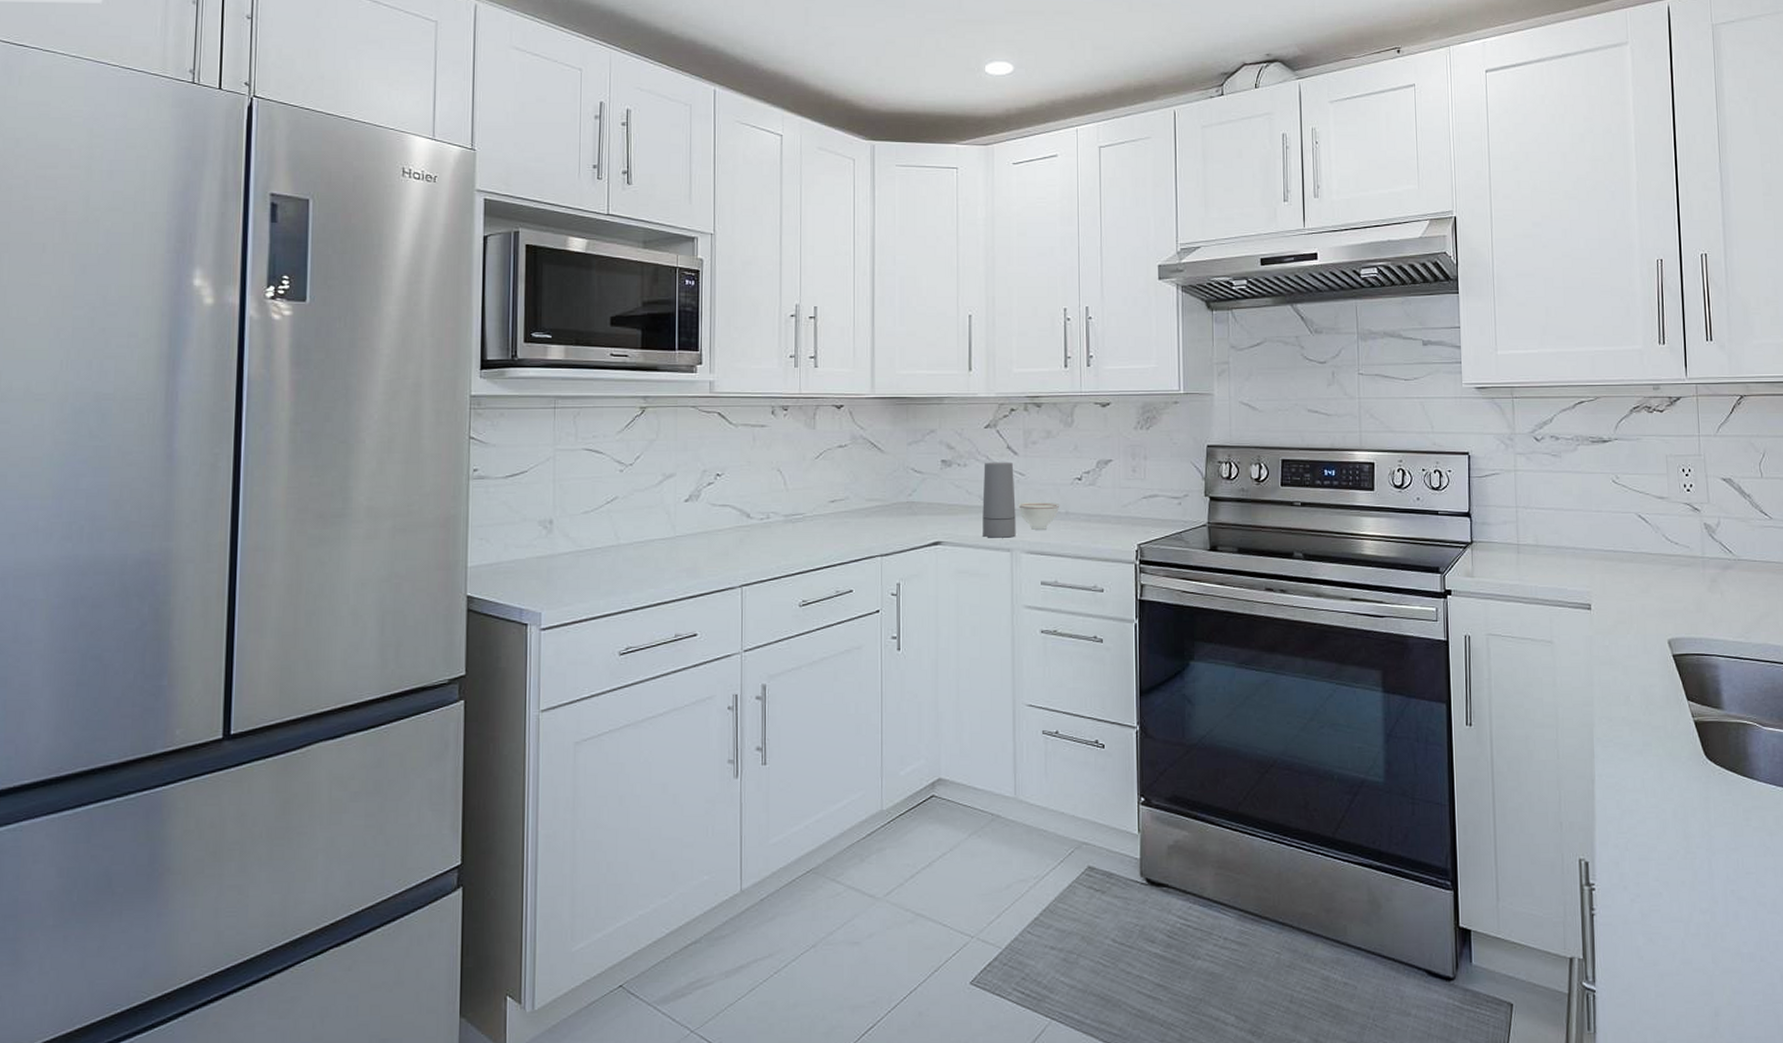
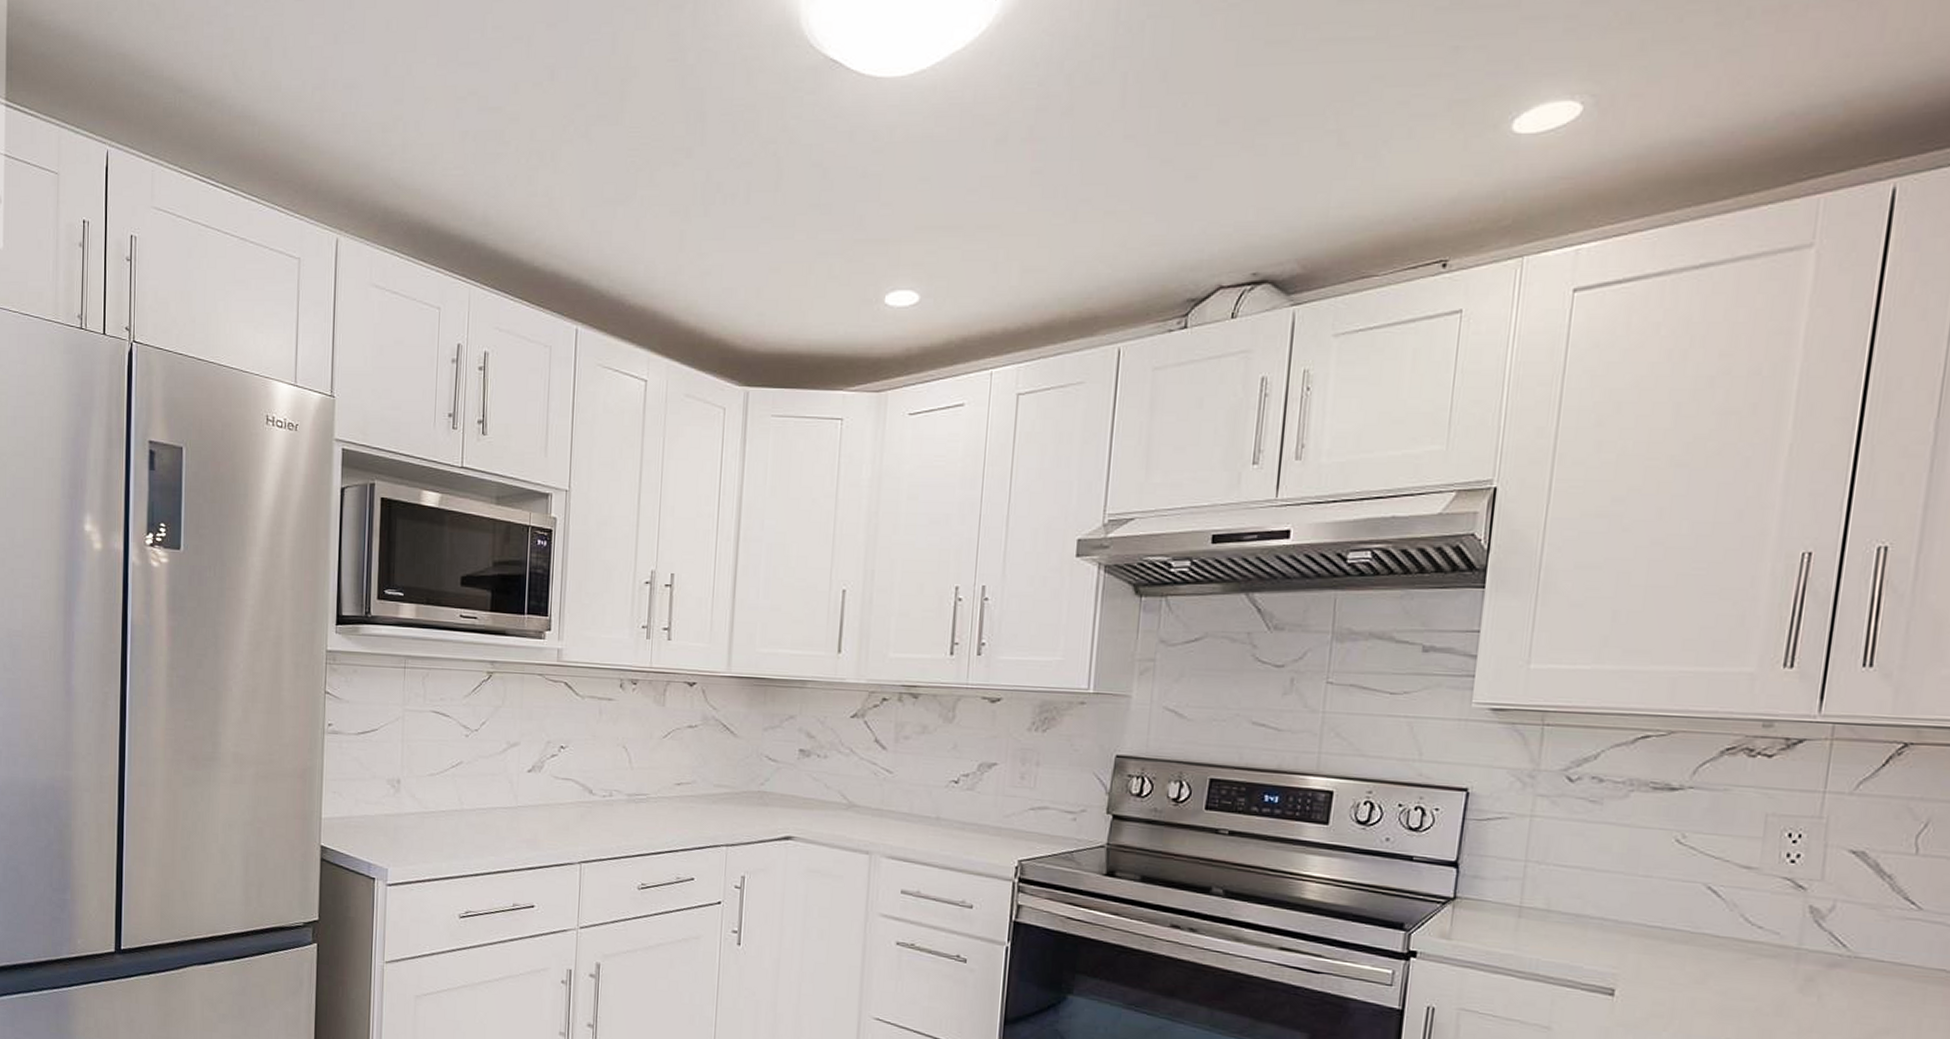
canister: present [982,462,1016,538] -> none [839,755,881,840]
bowl: present [1018,502,1060,530] -> none [882,803,931,834]

